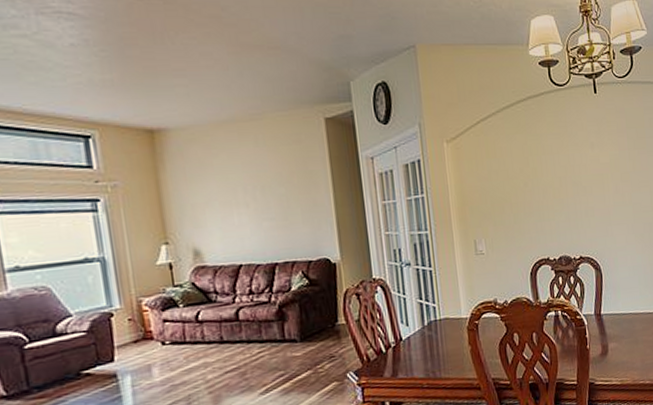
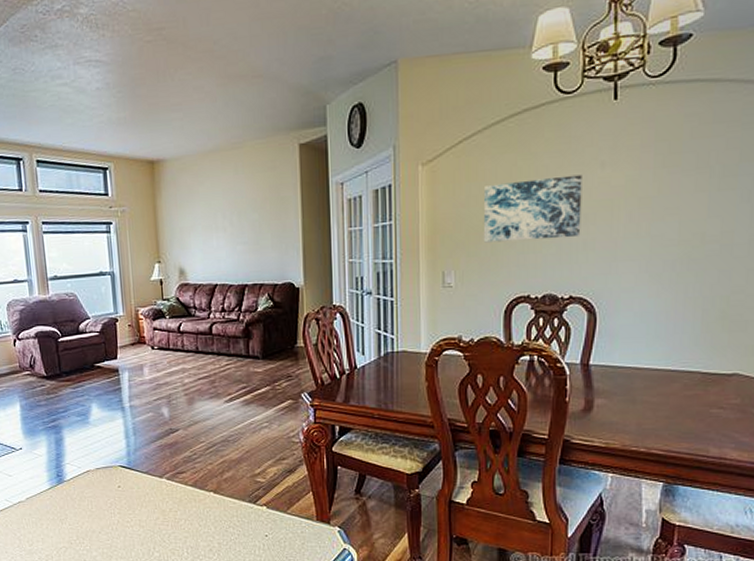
wall art: none [503,153,583,213] -> present [483,174,582,243]

